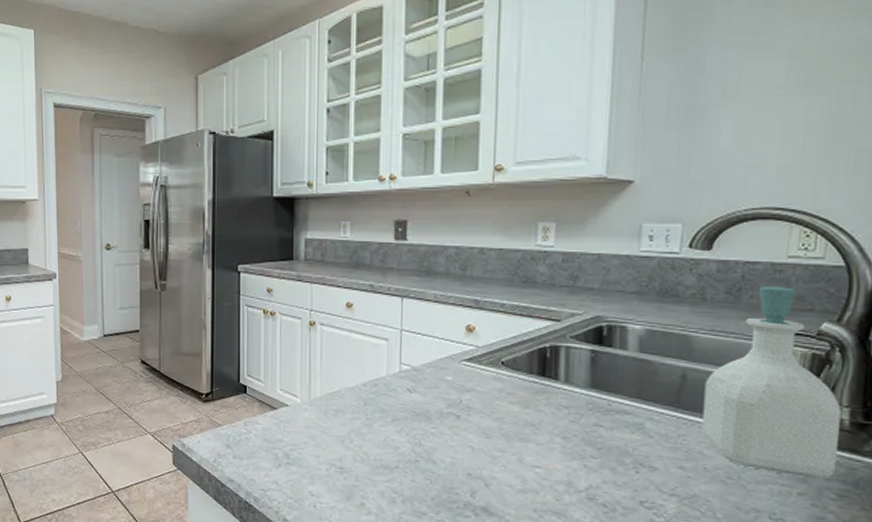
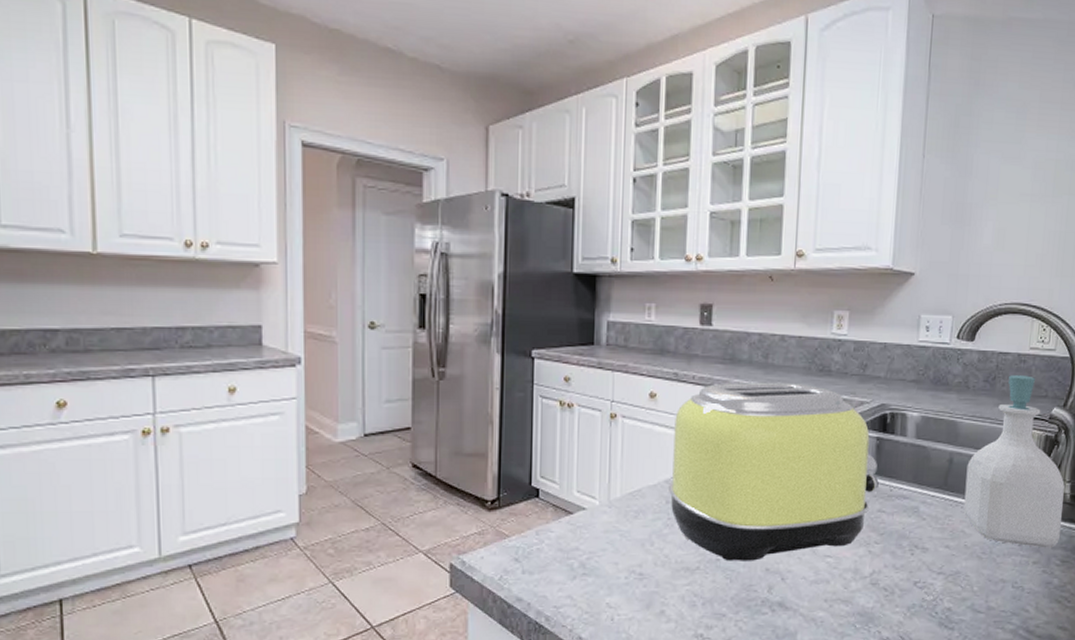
toaster: none [365,293,595,465] -> present [667,382,879,561]

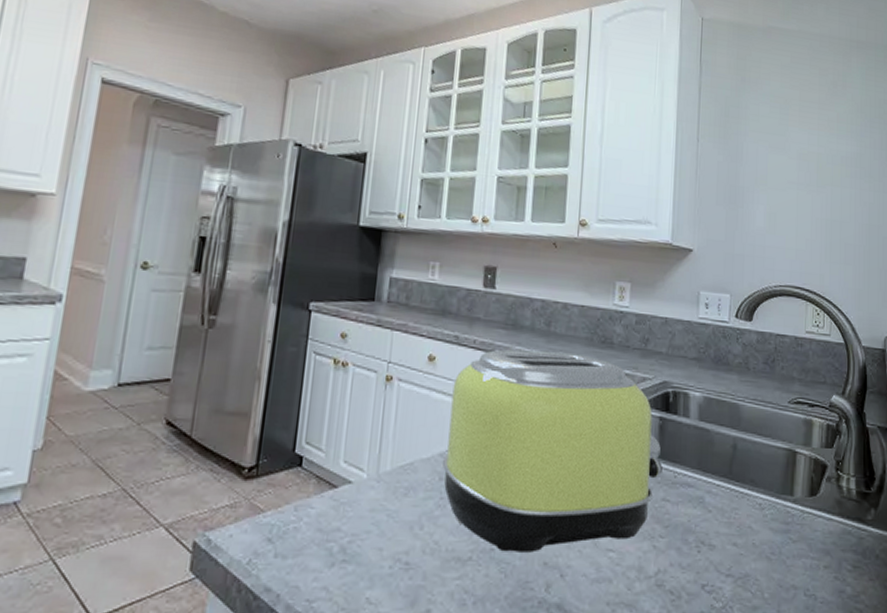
soap bottle: present [963,375,1065,548] -> none [750,358,850,551]

